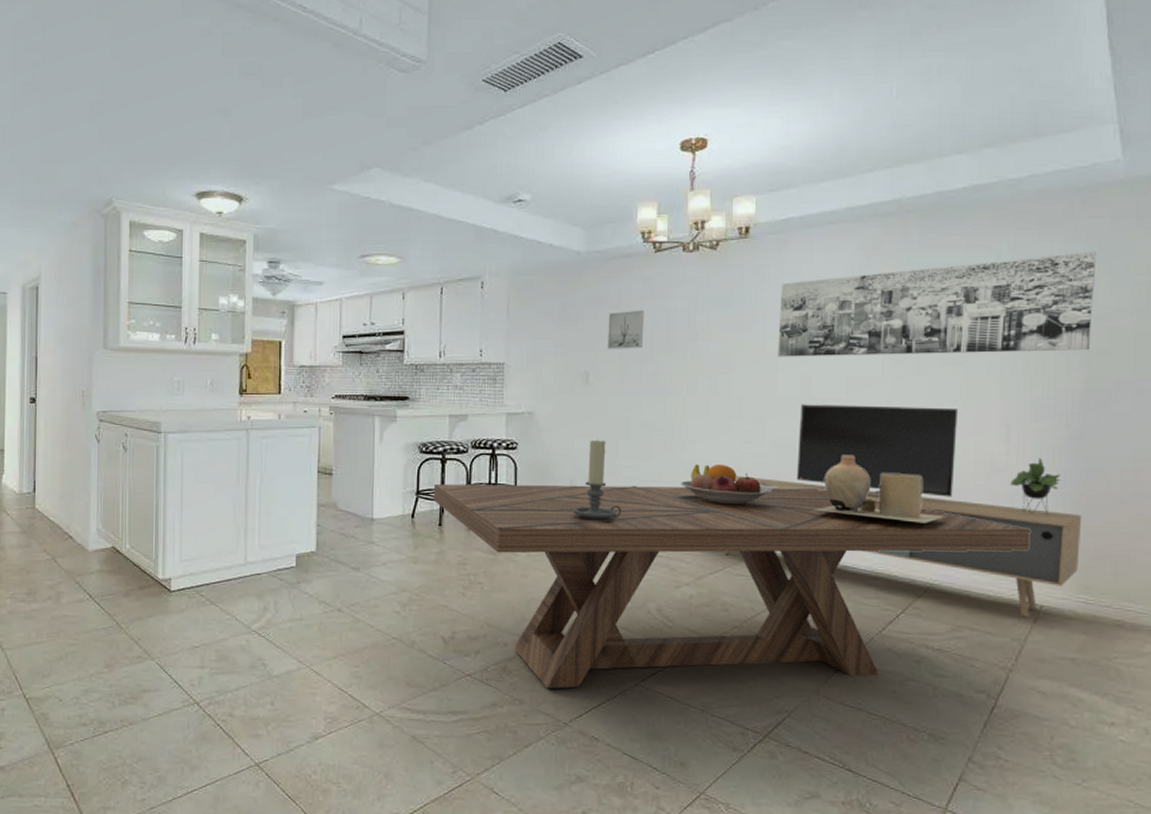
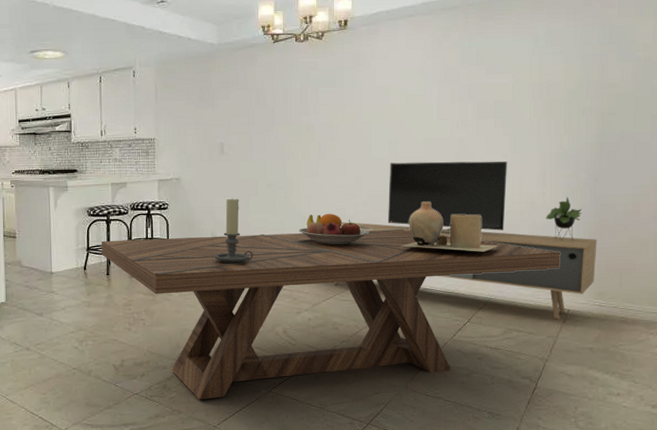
wall art: present [608,310,644,349] -> none [237,91,266,124]
wall art: present [777,251,1097,357] -> none [371,34,608,126]

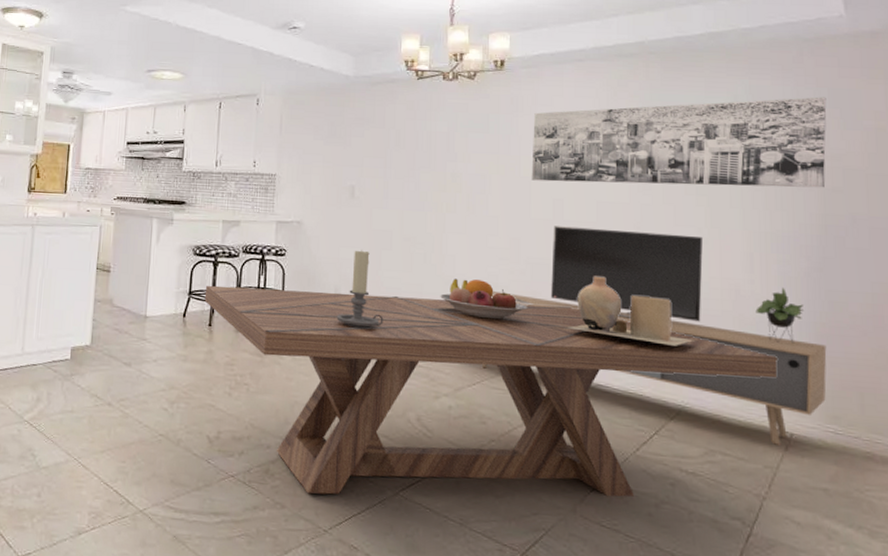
wall art: none [371,34,608,126] -> present [531,96,827,188]

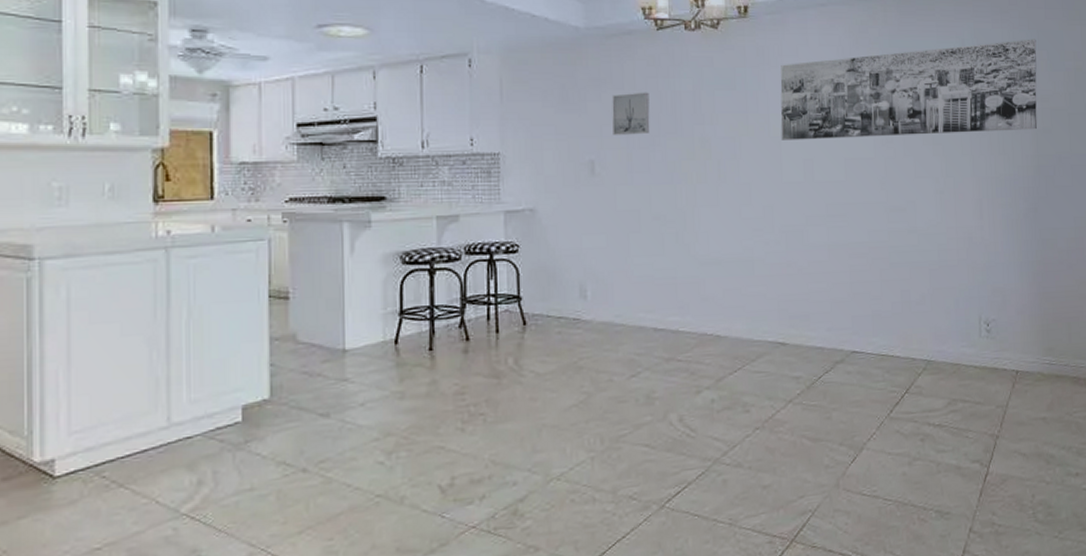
dining table: present [204,285,778,497] -> none [420,273,1005,528]
candle holder: present [336,250,384,329] -> none [583,236,637,328]
wall art: none [372,131,407,167] -> present [612,92,650,135]
fruit bowl: present [440,278,528,320] -> none [695,256,785,298]
media console: present [482,226,827,445] -> none [743,187,1043,384]
vase: present [566,276,695,346] -> none [822,238,936,303]

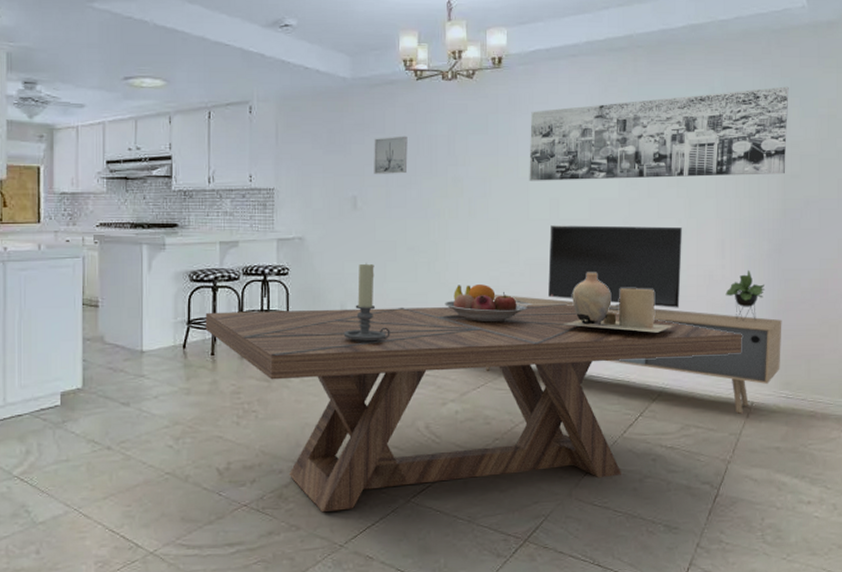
dining table: none [420,273,1005,528] -> present [205,303,742,513]
candle holder: none [583,236,637,328] -> present [343,263,390,343]
fruit bowl: none [695,256,785,298] -> present [445,284,527,323]
media console: none [743,187,1043,384] -> present [486,225,782,414]
vase: none [822,238,936,303] -> present [562,272,674,333]

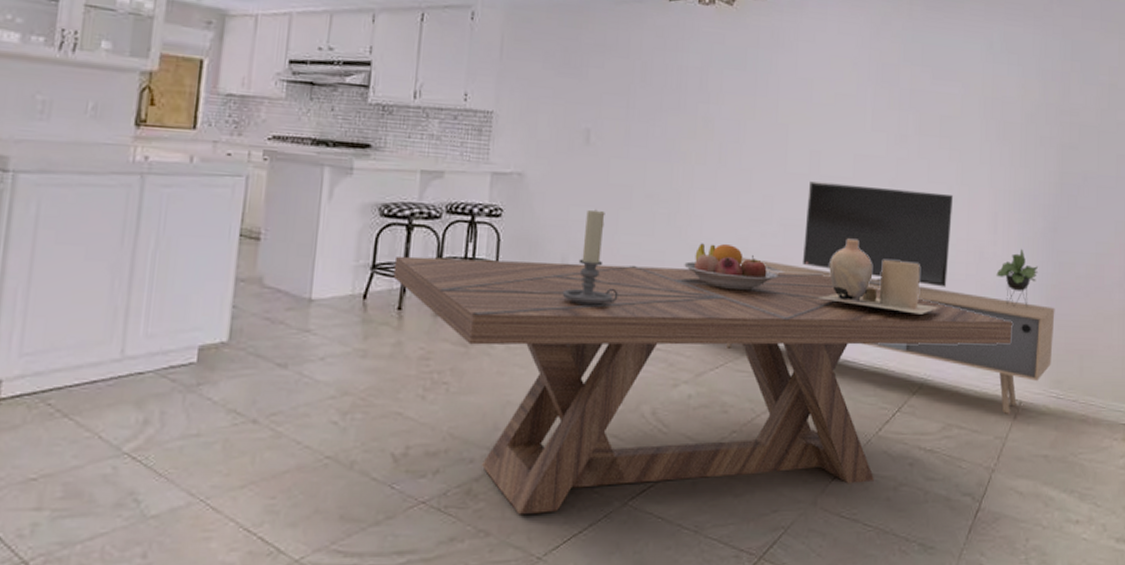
wall art: present [374,136,408,174] -> none [613,63,655,108]
wall art: present [529,86,789,181] -> none [789,48,1070,145]

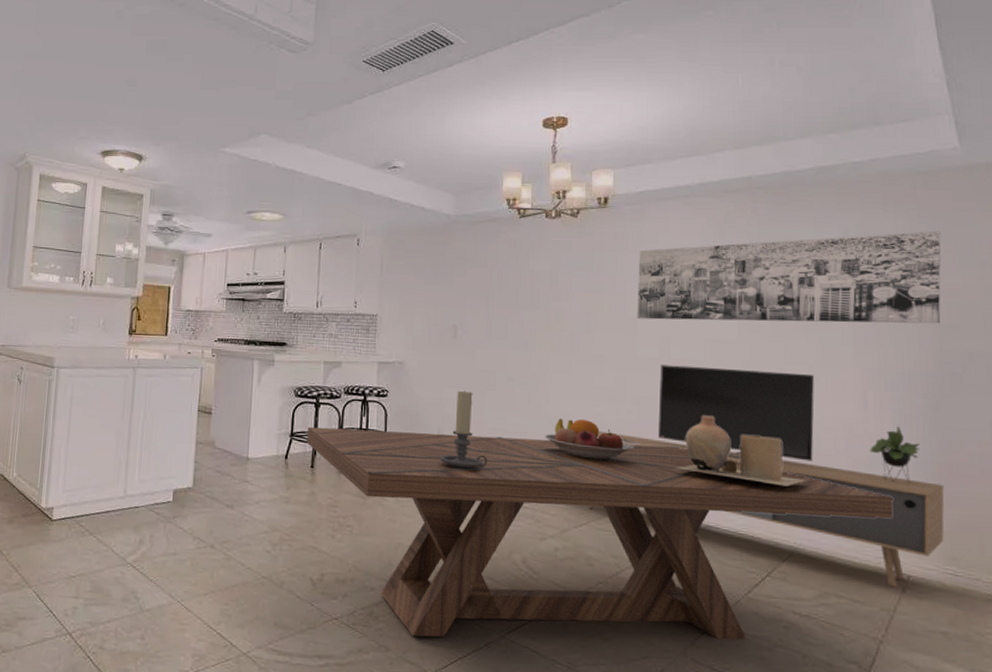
wall art: none [789,48,1070,145] -> present [637,231,941,324]

